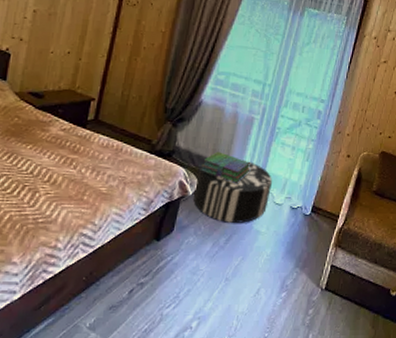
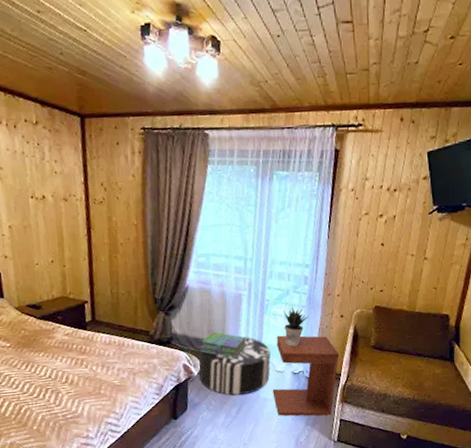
side table: none [266,166,340,259] -> present [272,335,339,416]
potted plant: none [289,138,317,180] -> present [283,306,309,346]

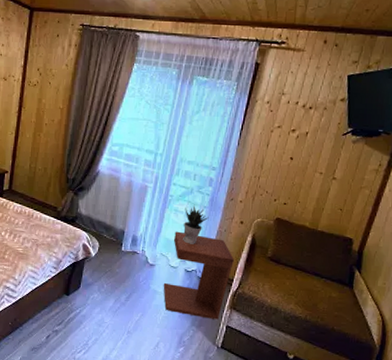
stack of books: present [199,331,247,359] -> none [100,218,145,247]
pouf: present [199,335,271,395] -> none [96,225,168,283]

